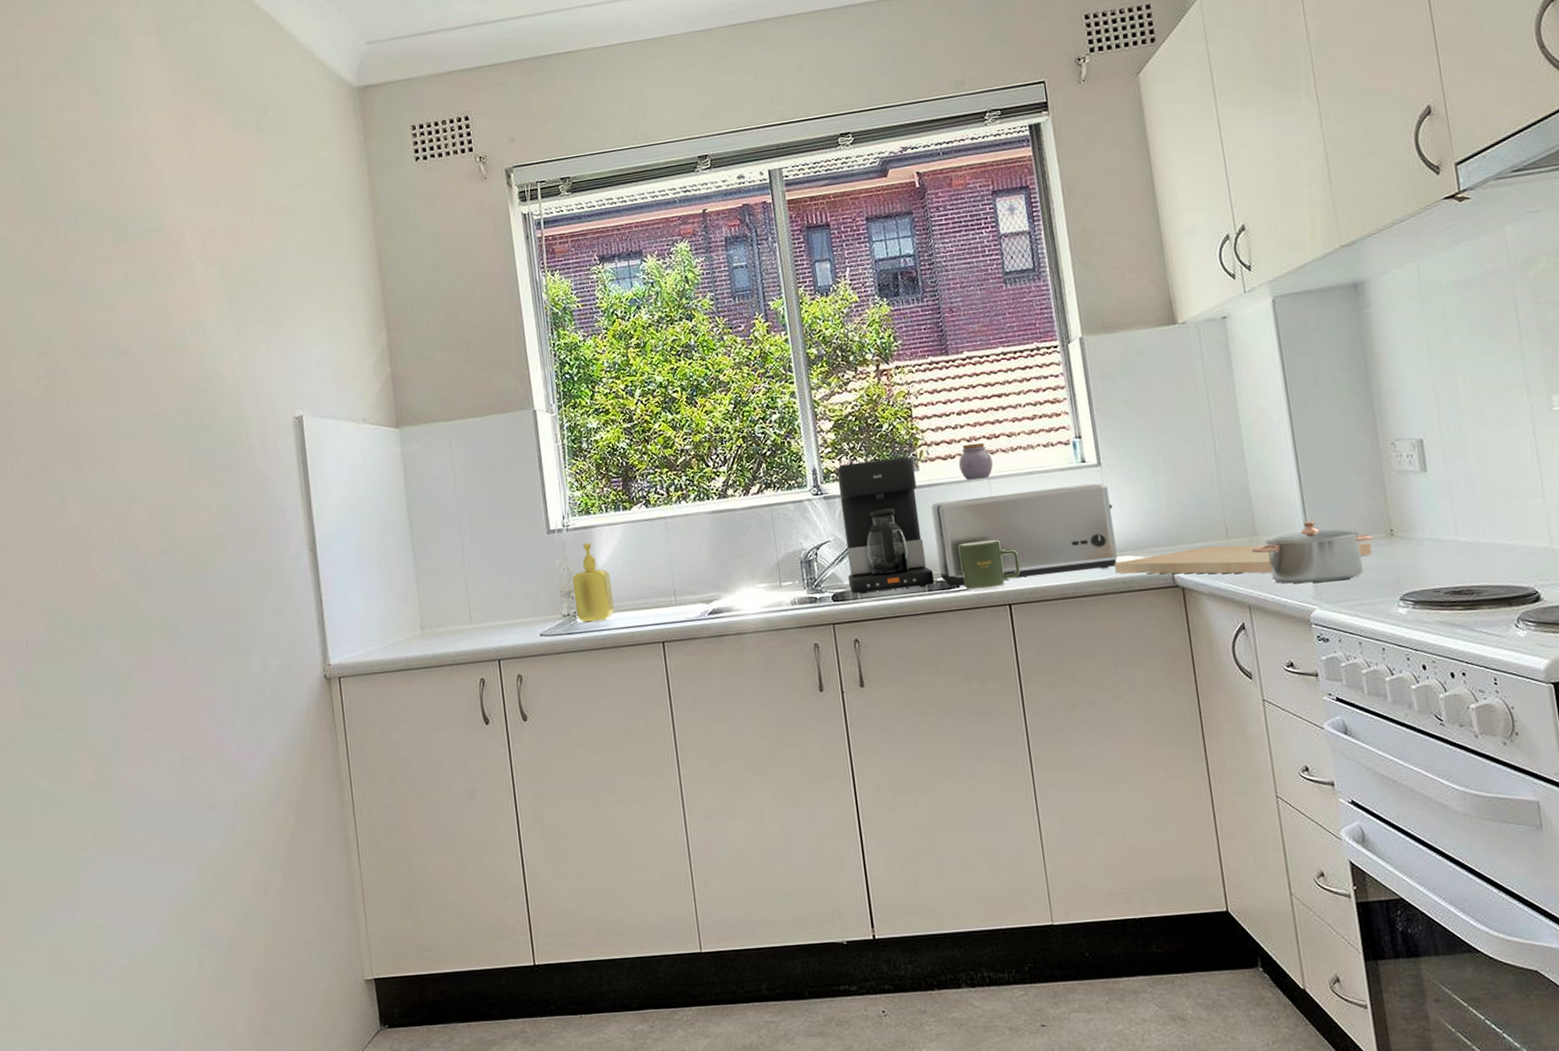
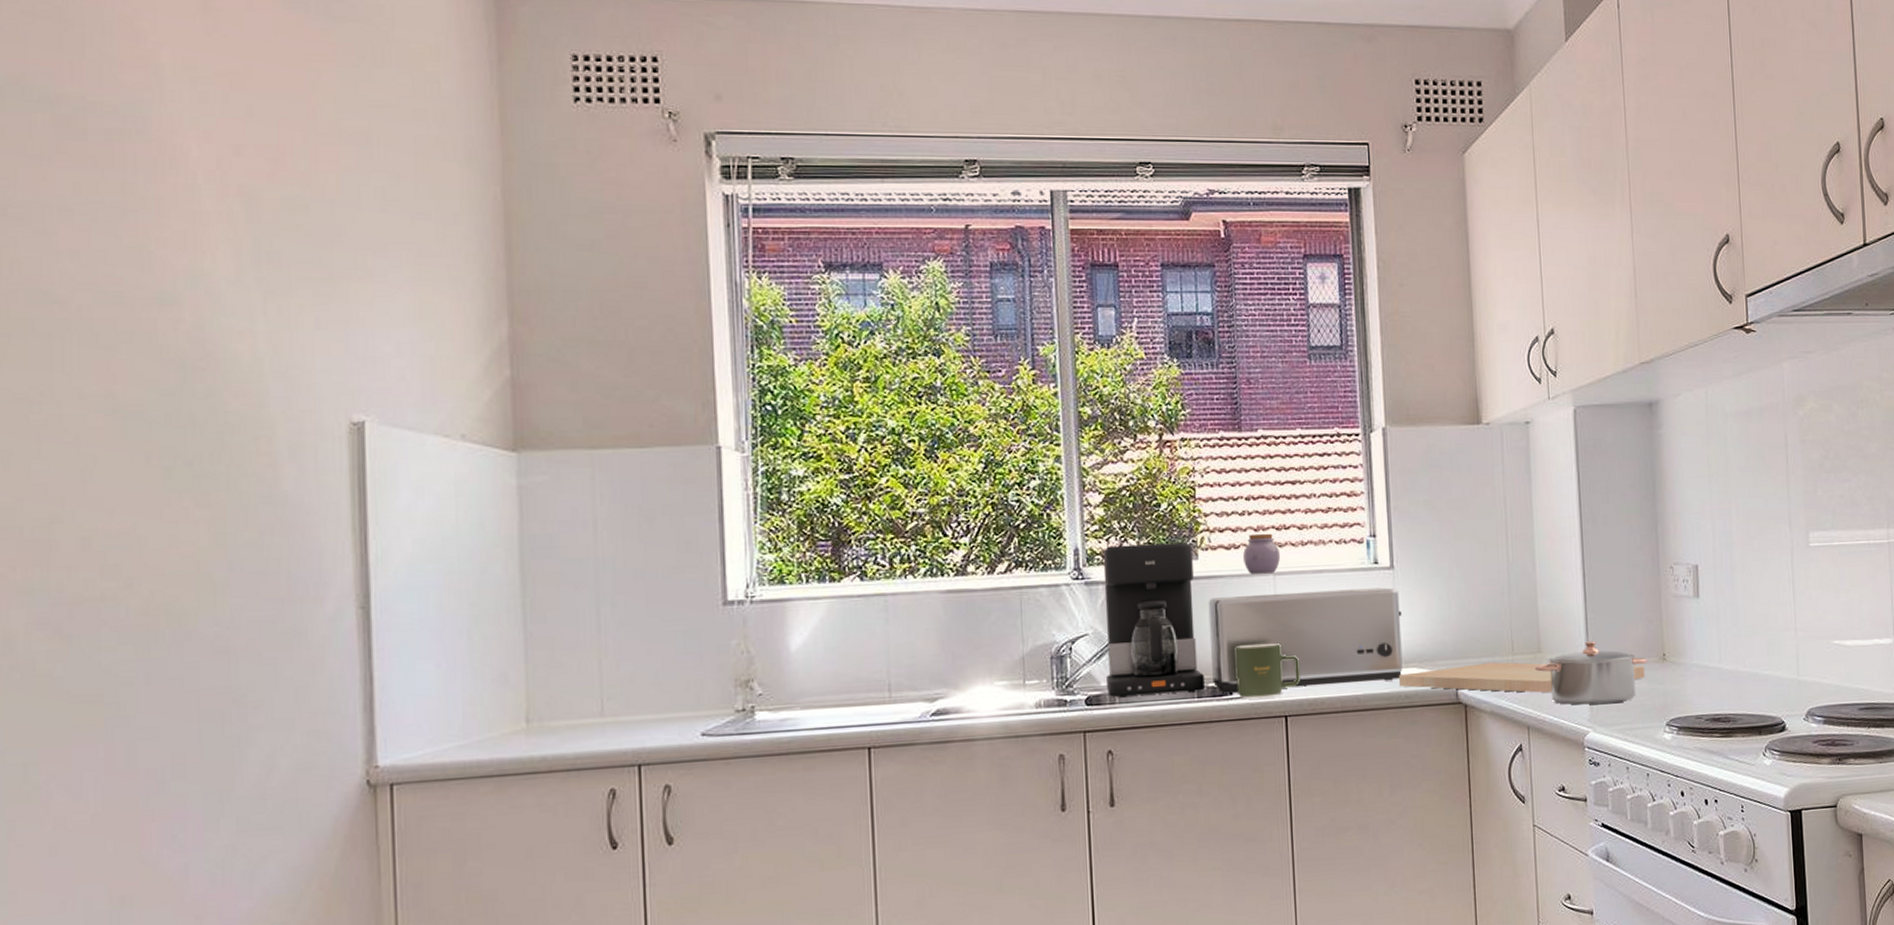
soap dispenser: present [572,542,615,623] -> none [753,619,808,721]

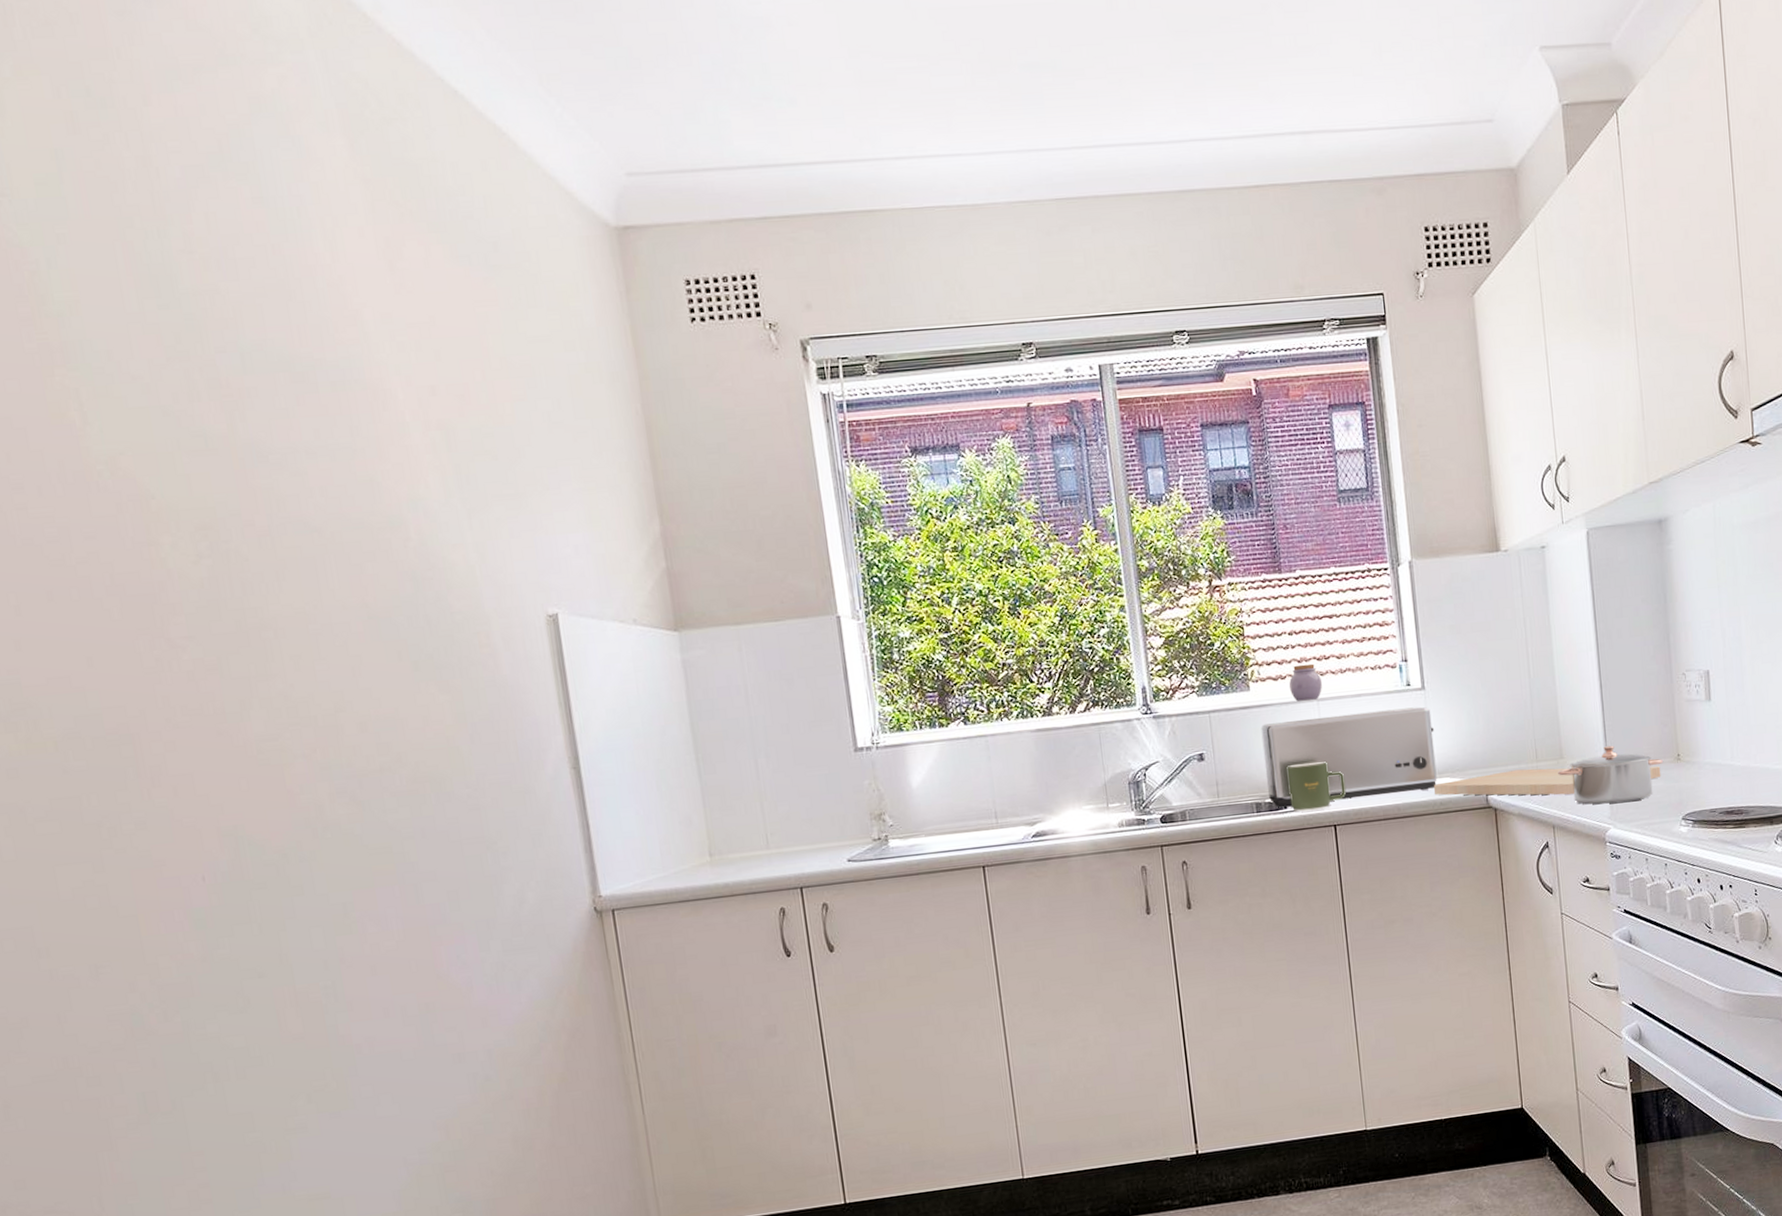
coffee maker: present [1103,542,1206,698] -> none [1166,676,1263,815]

